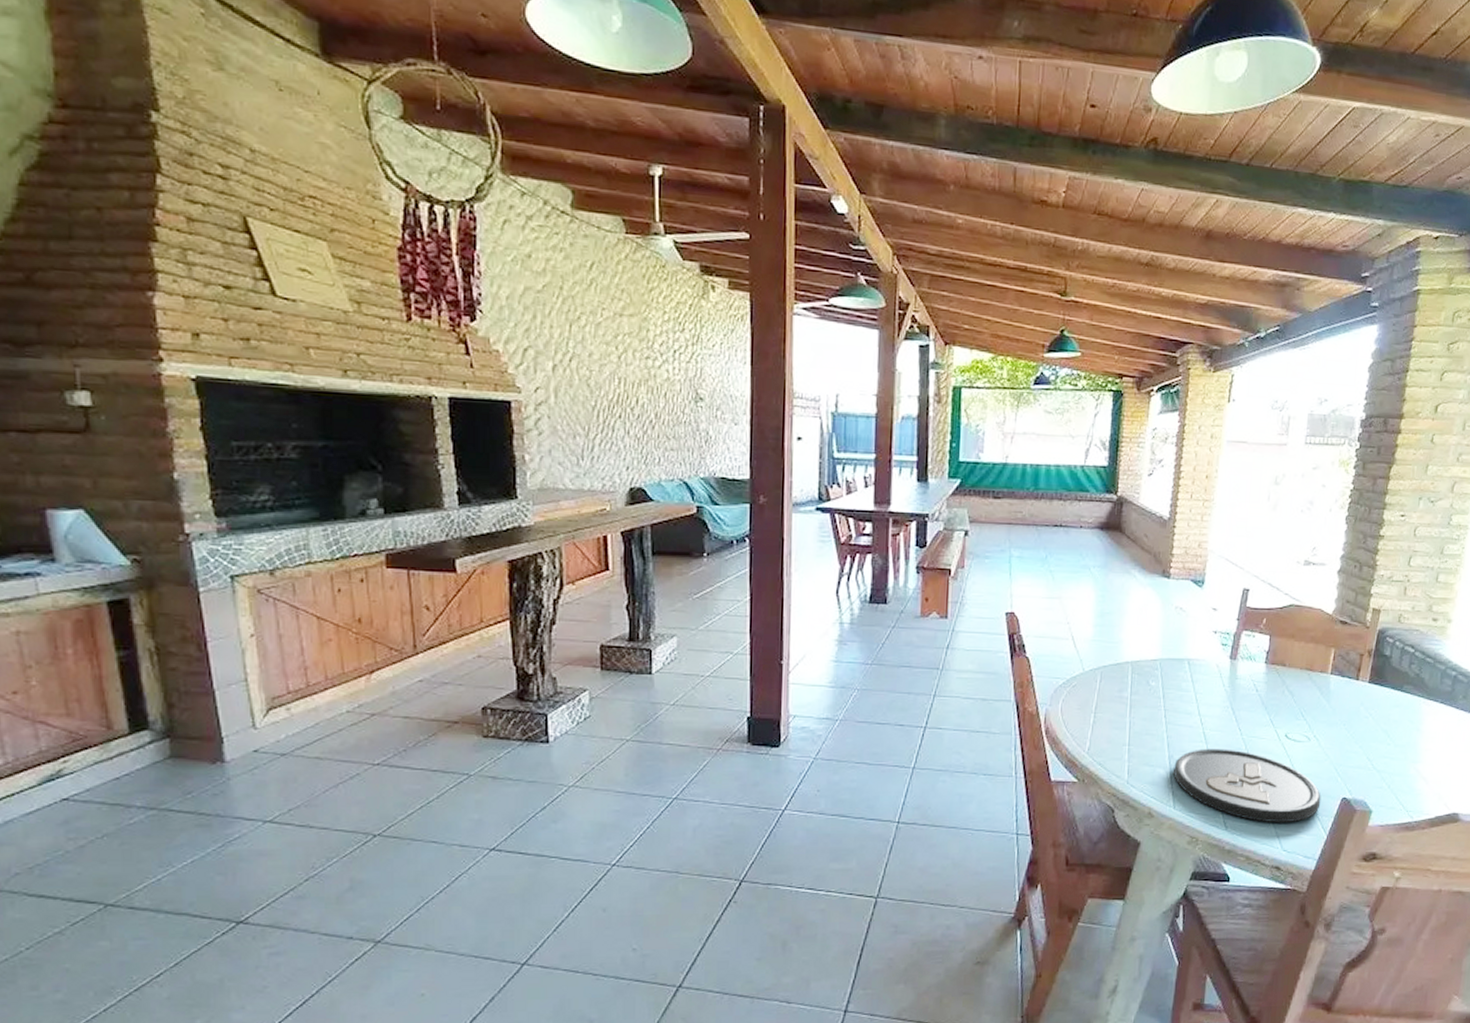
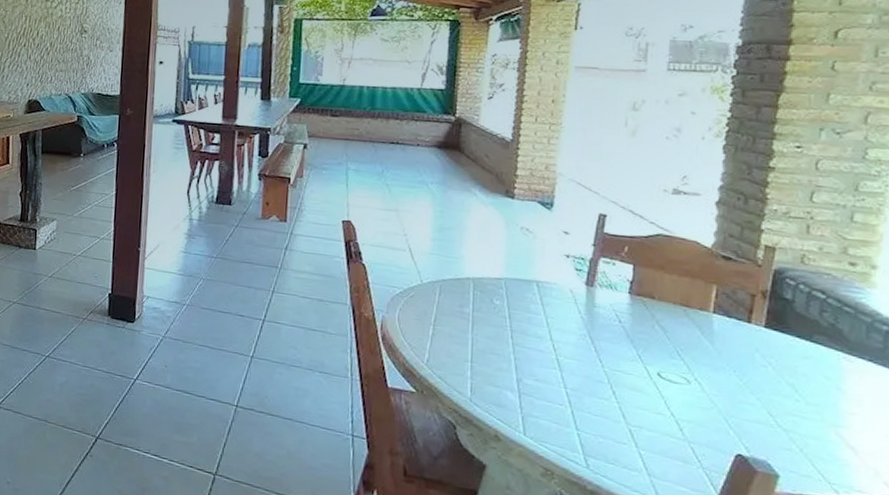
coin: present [1173,748,1321,823] -> none [523,376,708,473]

